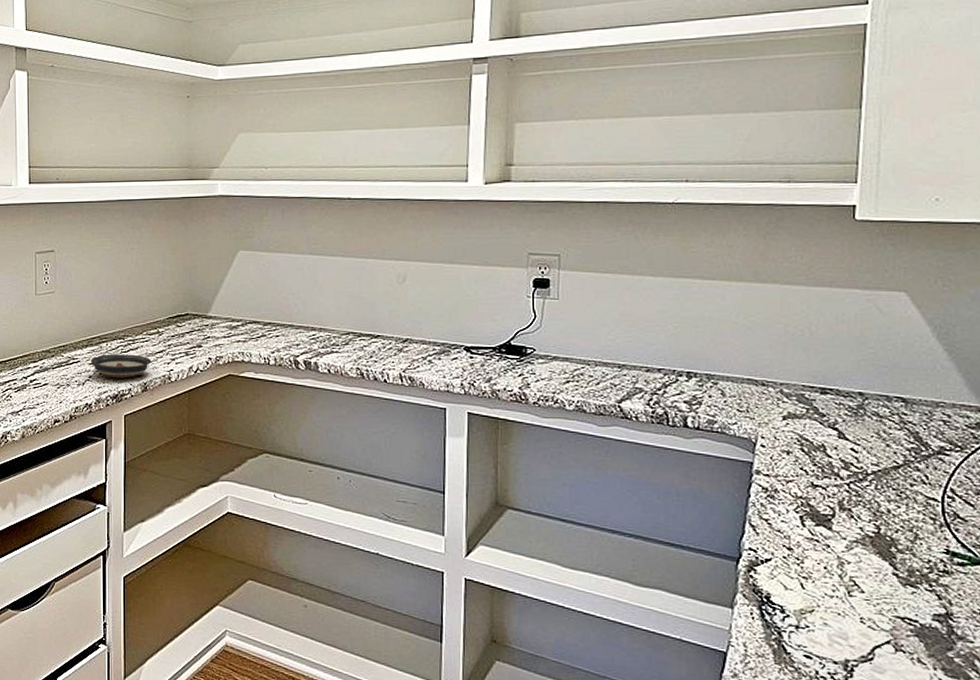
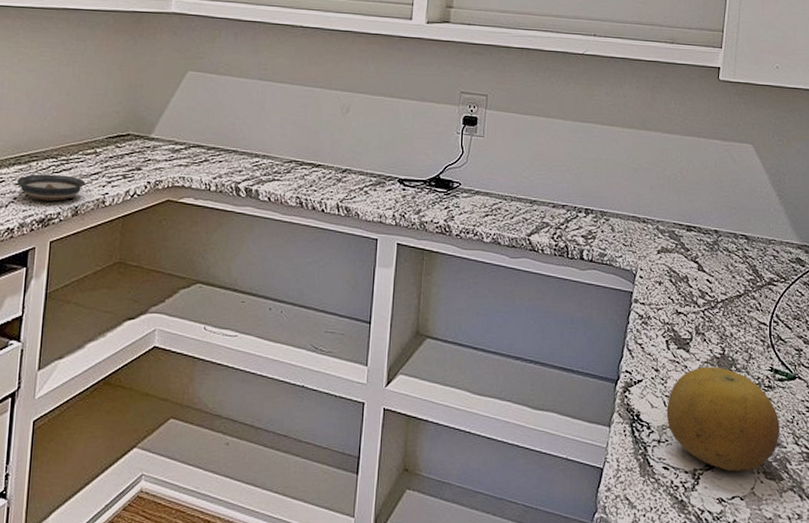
fruit: none [805,546,963,666] -> present [666,366,780,471]

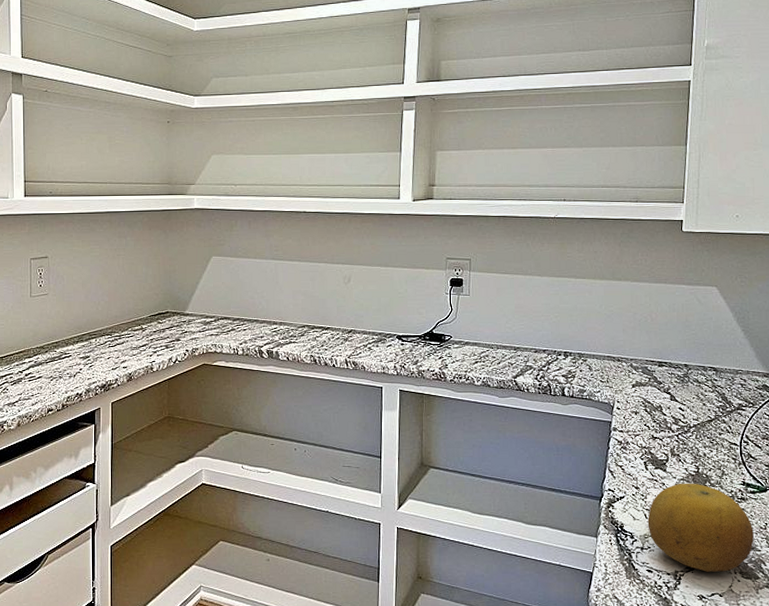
saucer: present [16,174,86,202] -> none [80,348,136,370]

